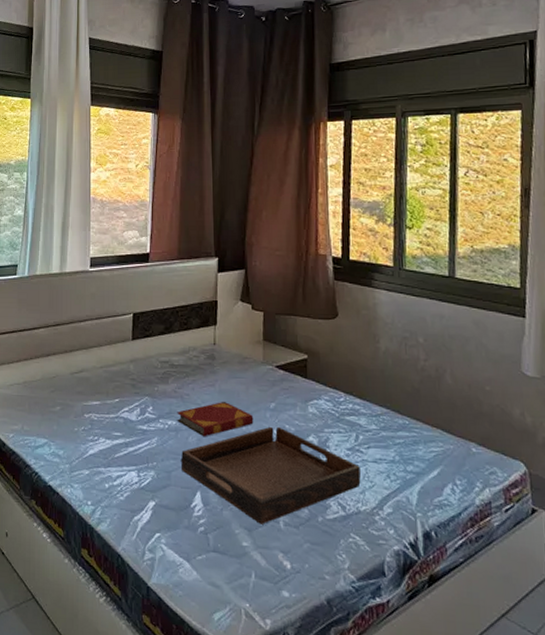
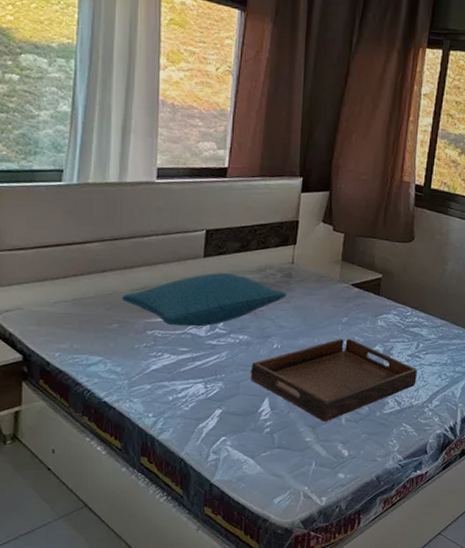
pillow: none [62,355,212,411] -> present [121,273,288,327]
hardback book: present [177,402,254,437] -> none [249,317,326,350]

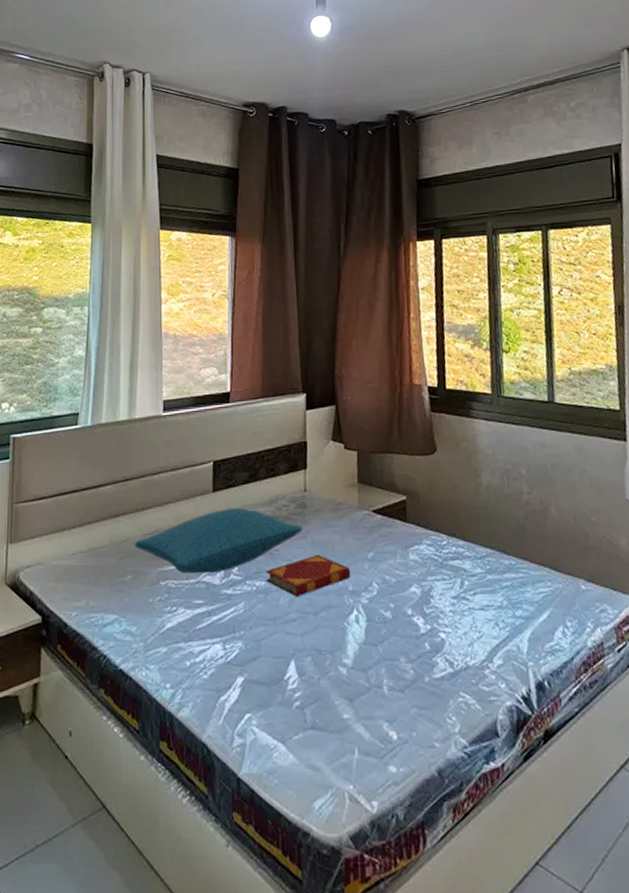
hardback book: none [249,317,326,350] -> present [266,555,351,597]
serving tray: present [251,338,417,422] -> none [272,578,468,691]

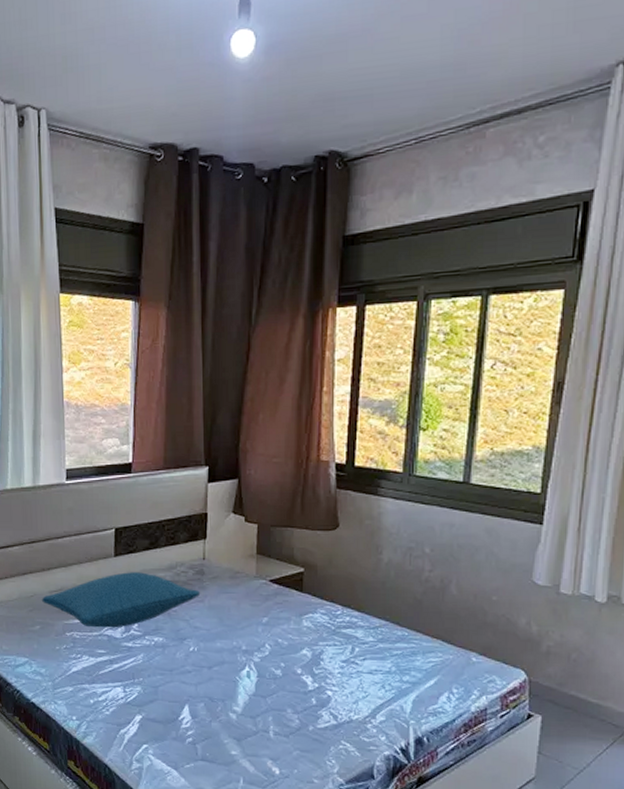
hardback book: present [266,555,351,597] -> none [164,617,245,653]

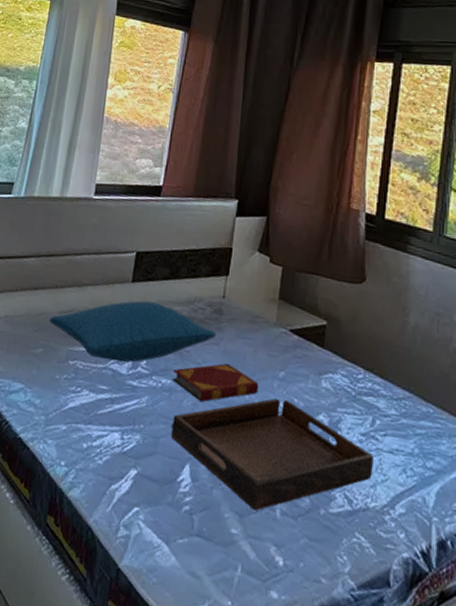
hardback book: none [164,617,245,653] -> present [172,363,259,402]
serving tray: none [169,640,354,734] -> present [171,398,373,511]

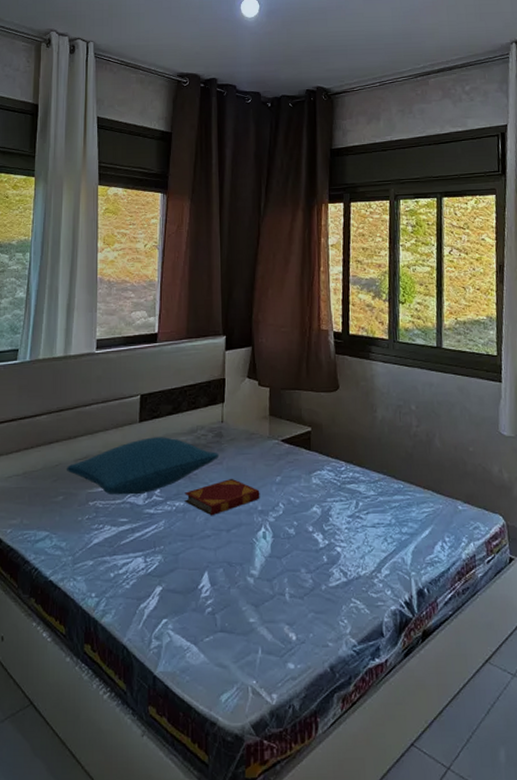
serving tray: present [171,398,373,511] -> none [189,499,361,599]

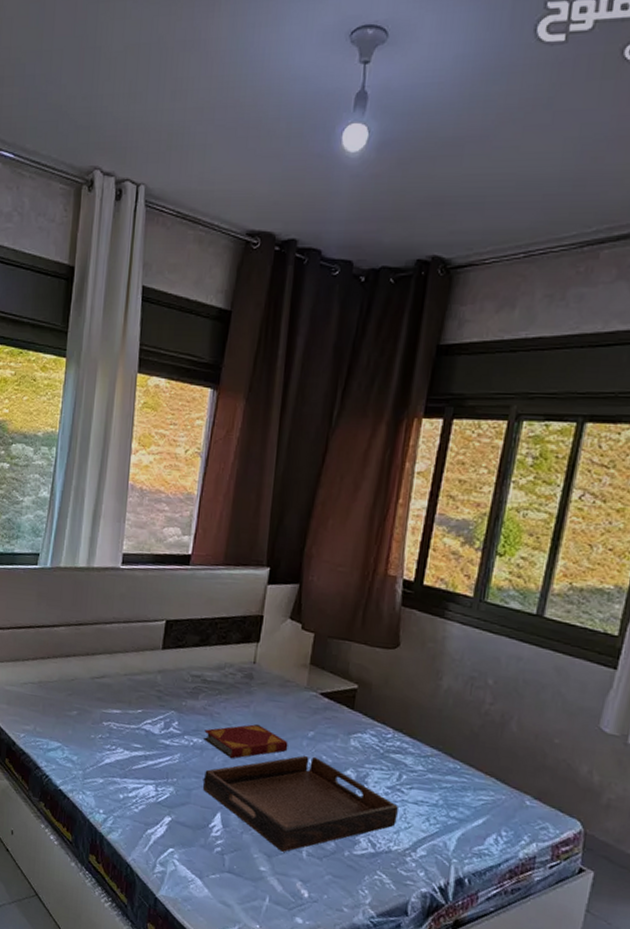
pillow: present [66,437,220,495] -> none [81,666,247,724]
serving tray: none [189,499,361,599] -> present [203,755,398,852]

